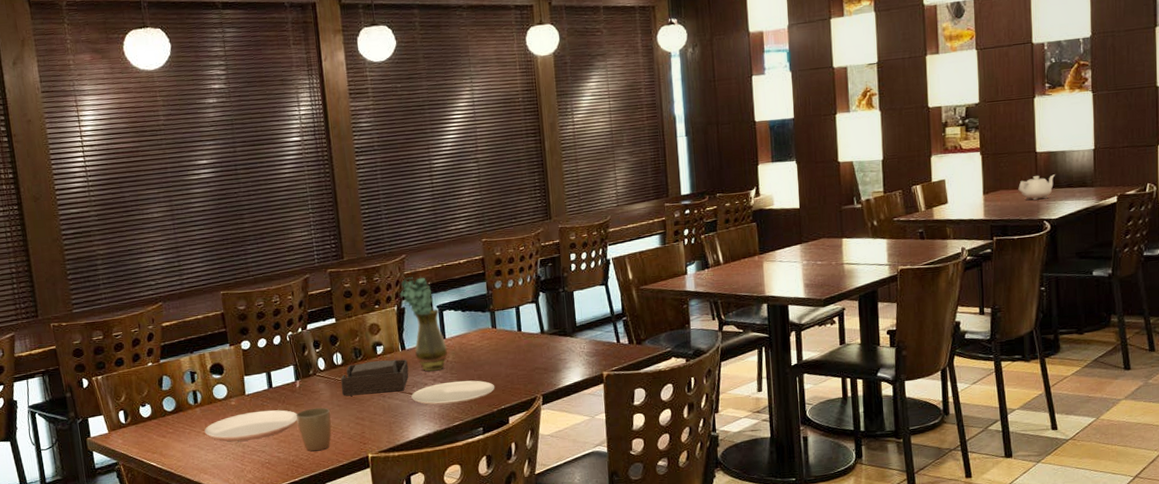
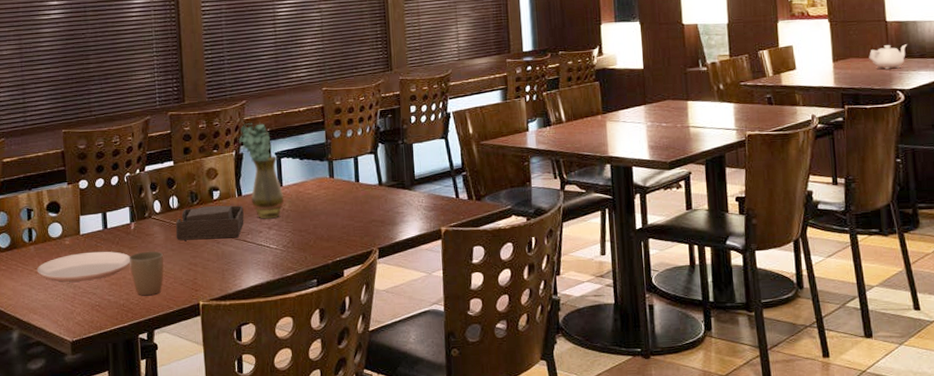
plate: present [411,380,495,405] -> none [245,229,331,254]

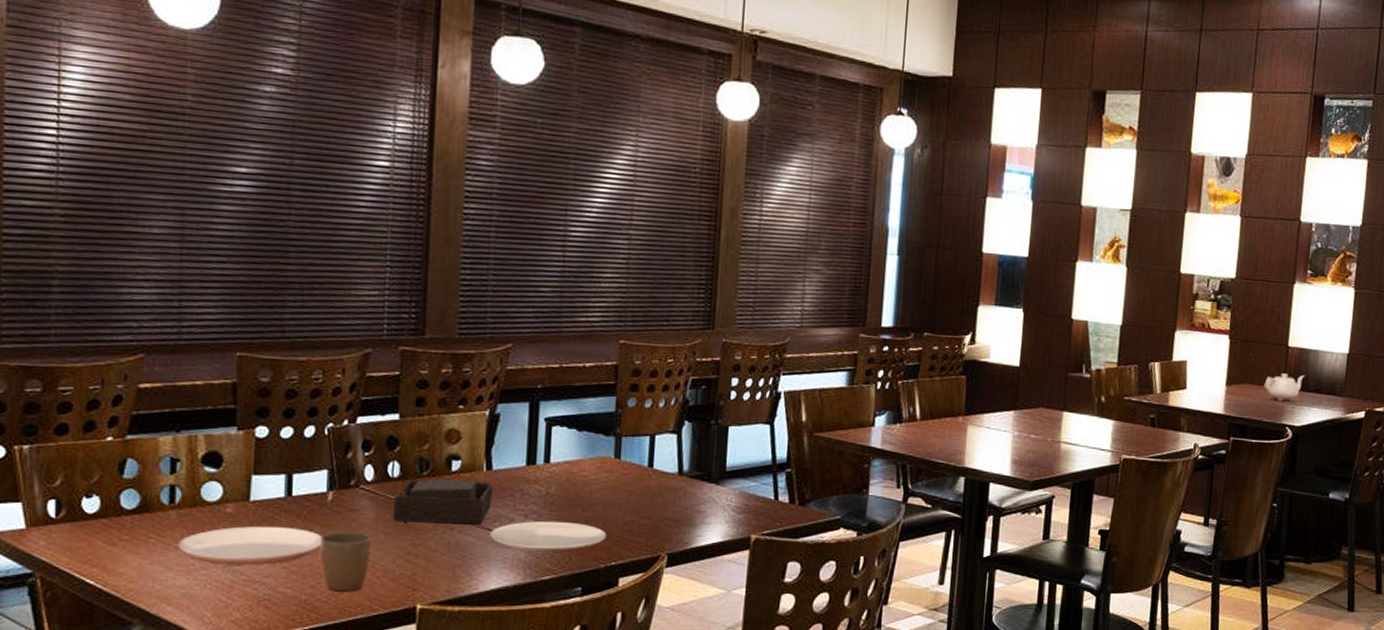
vase: present [239,120,284,219] -> none [497,370,551,504]
plate: none [245,229,331,254] -> present [490,521,607,551]

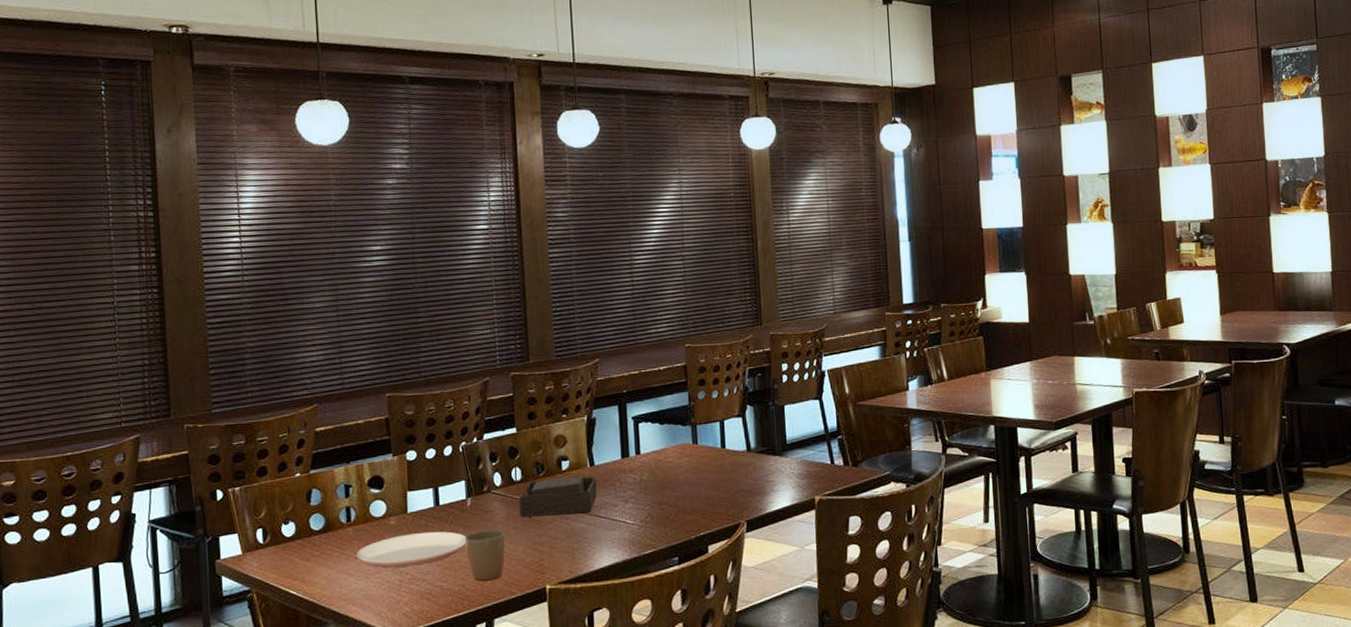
plate: present [490,521,607,551] -> none [598,502,694,530]
teapot: present [1264,373,1305,402] -> none [1256,296,1294,323]

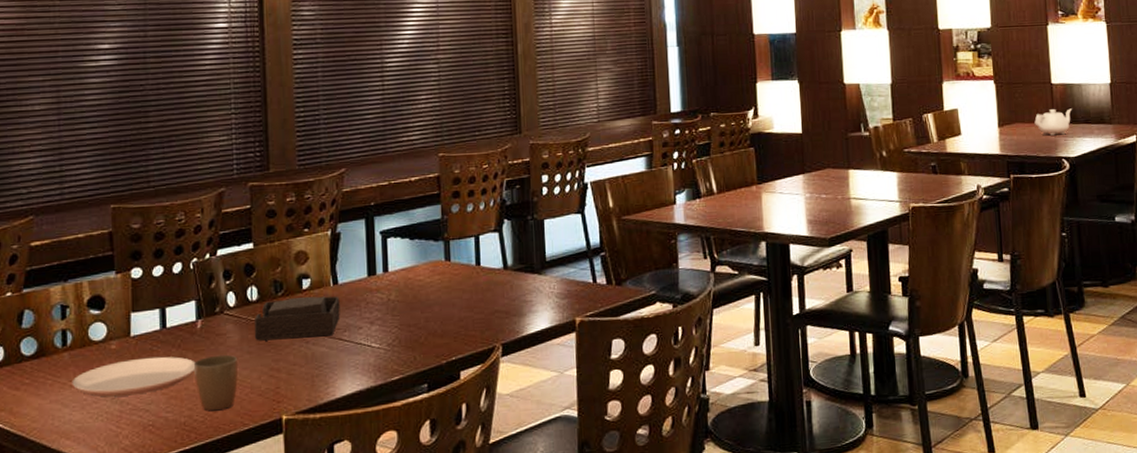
teapot: none [1256,296,1294,323] -> present [1034,108,1073,136]

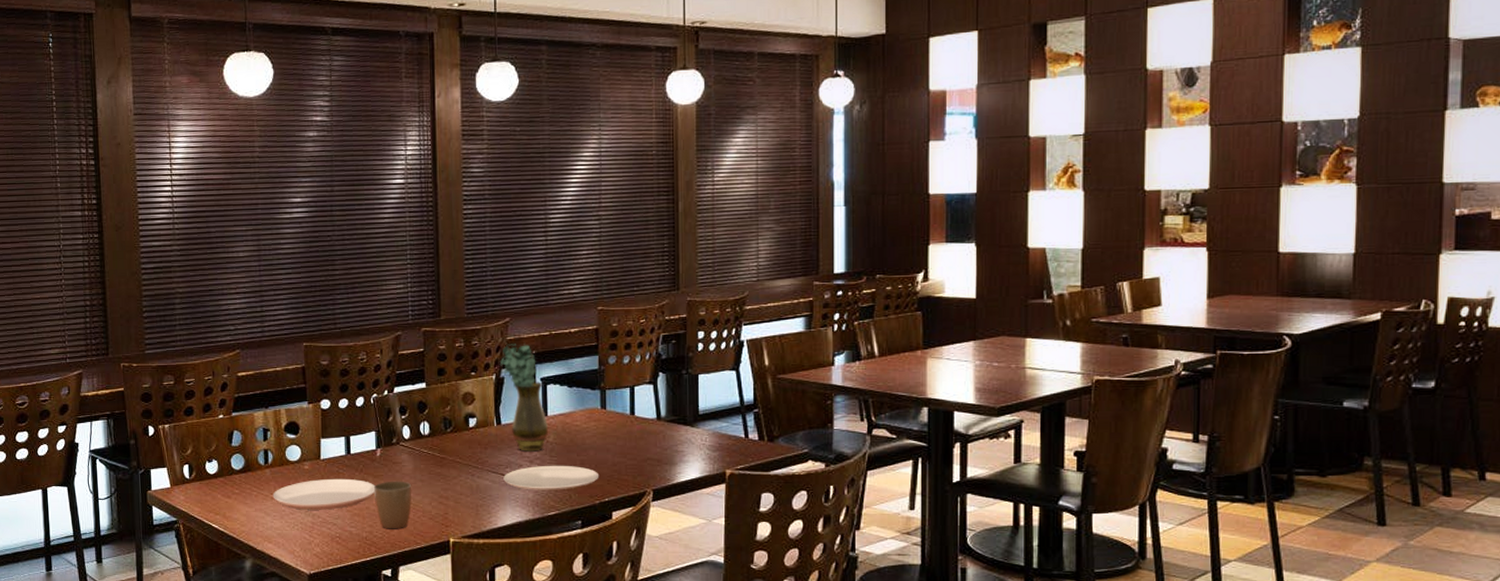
napkin holder: present [254,296,340,341] -> none [426,435,503,471]
vase: none [336,192,390,312] -> present [500,340,549,451]
plate: none [341,324,446,354] -> present [503,465,600,490]
teapot: present [1034,108,1073,136] -> none [1252,280,1302,310]

